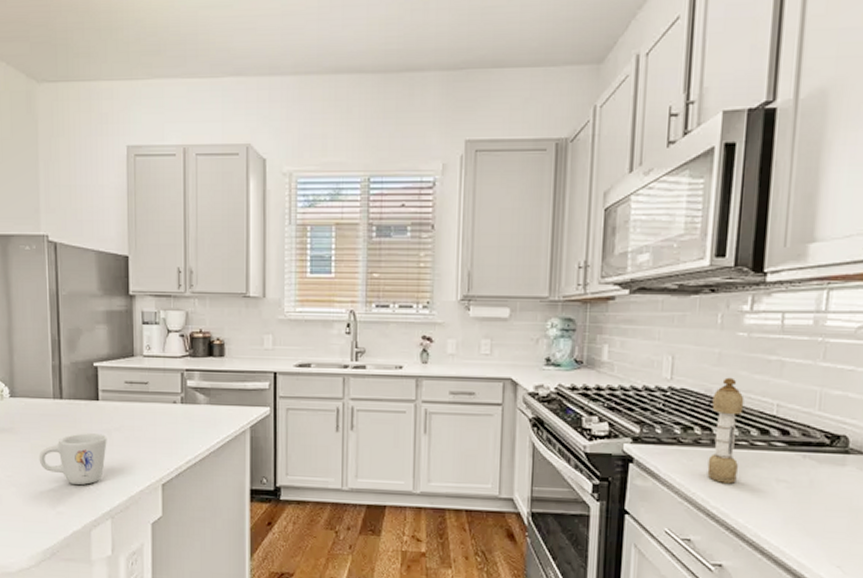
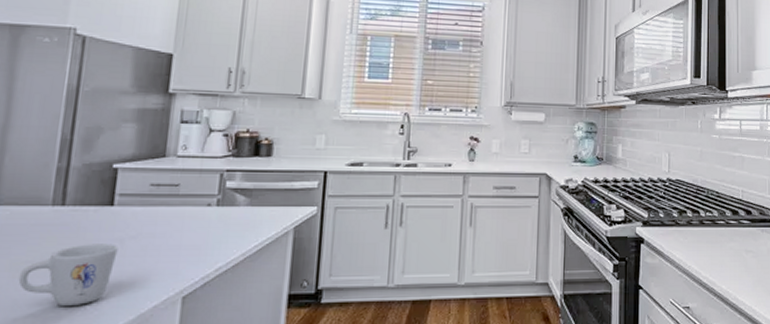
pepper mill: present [707,377,744,484] -> none [698,170,720,256]

